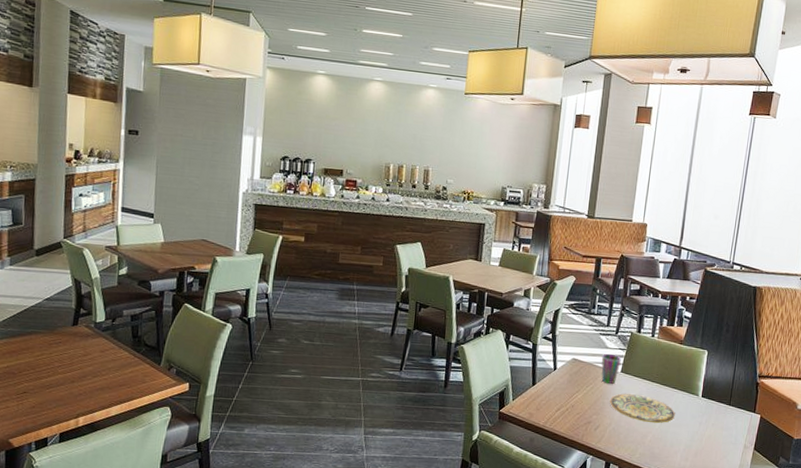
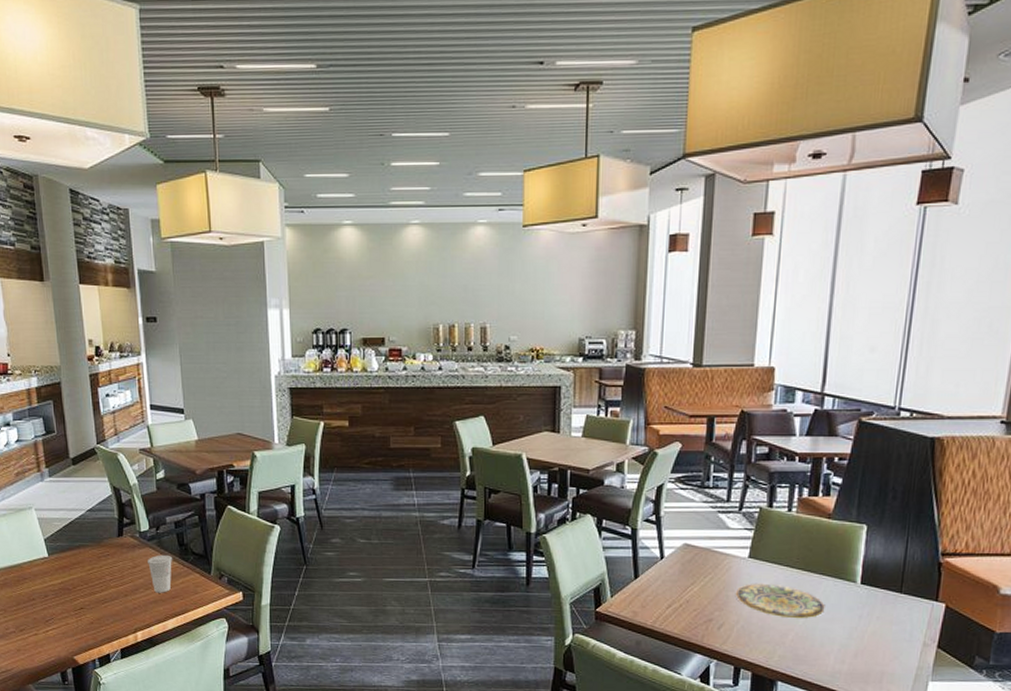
cup: none [99,345,125,381] -> present [148,554,173,593]
cup: present [601,353,622,384] -> none [721,535,749,572]

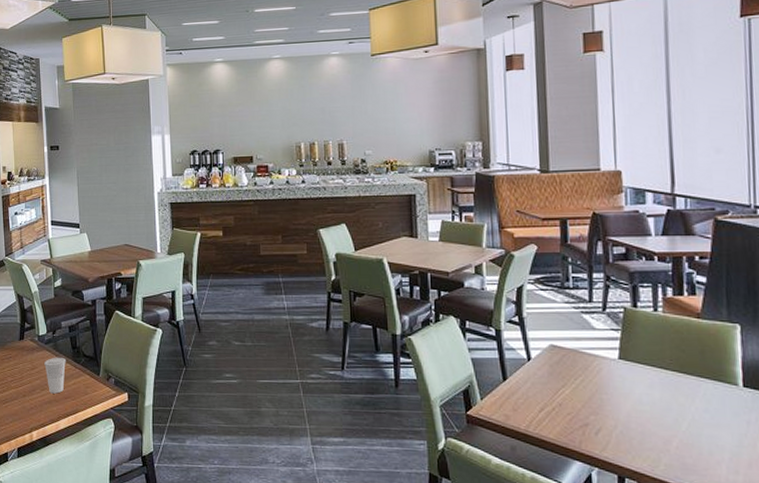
plate: present [735,583,825,619] -> none [609,385,708,425]

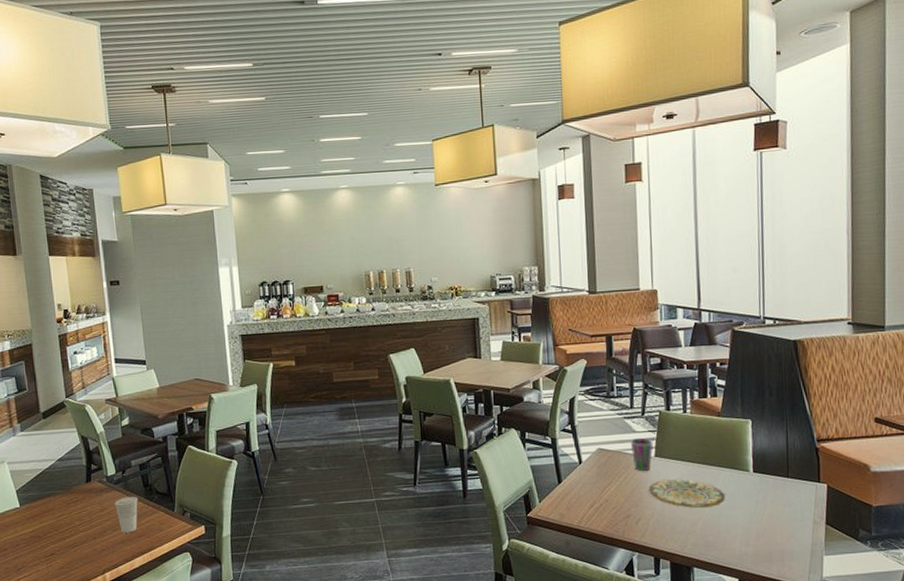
cup: none [588,336,617,374] -> present [630,438,653,471]
plate: none [609,385,708,425] -> present [647,478,726,509]

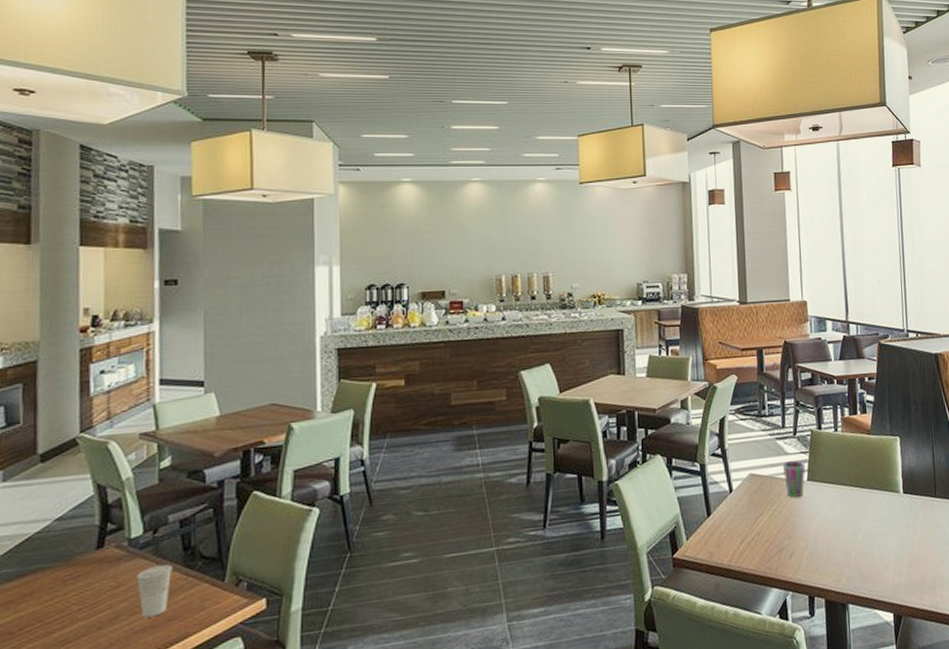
plate: present [647,478,726,509] -> none [800,504,878,537]

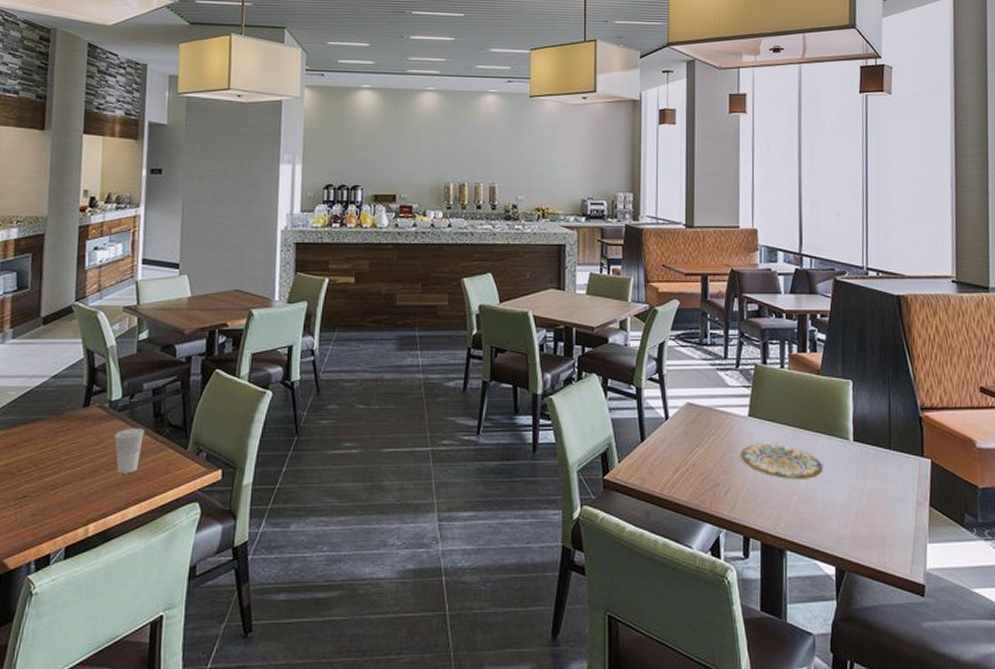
cup: present [782,460,806,497] -> none [722,393,747,432]
plate: none [800,504,878,537] -> present [738,442,824,480]

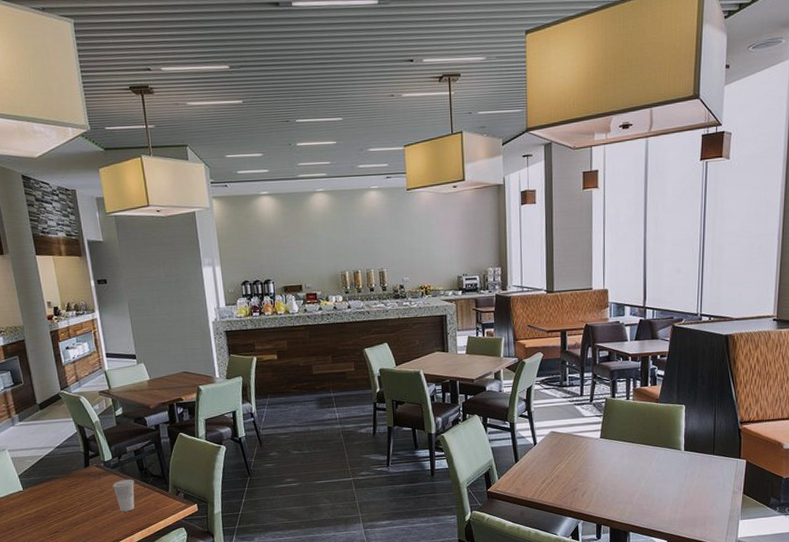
plate: present [738,442,824,480] -> none [592,456,660,482]

